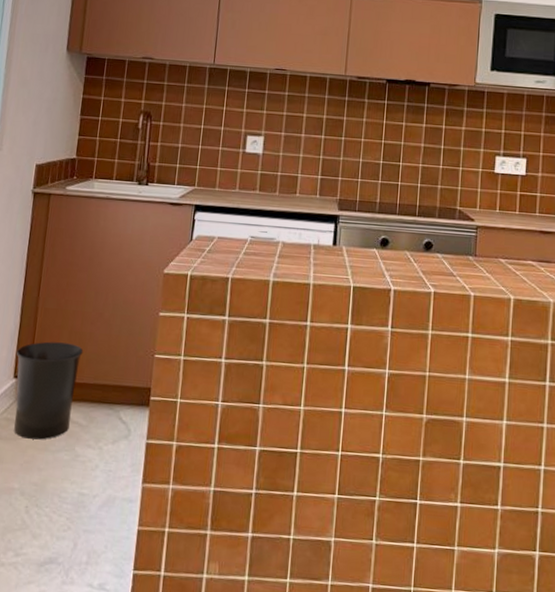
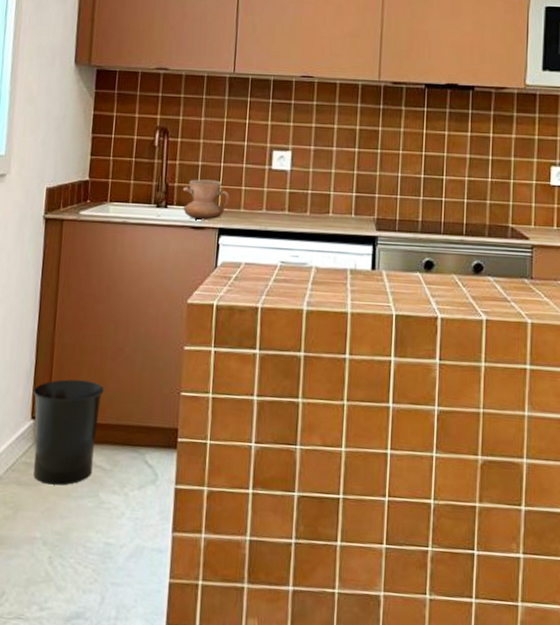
ceramic jug: none [163,159,206,198] -> present [183,179,230,220]

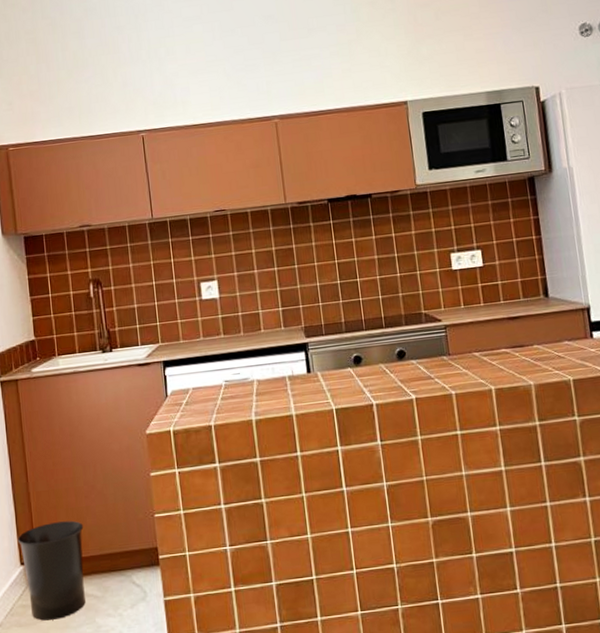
ceramic jug: present [183,179,230,220] -> none [124,318,169,358]

